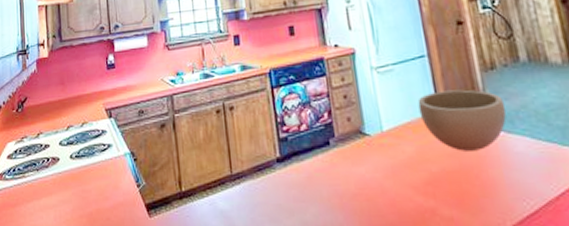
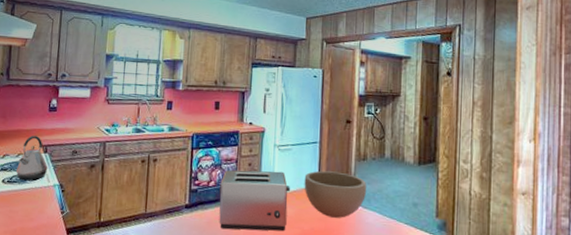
kettle: none [82,99,116,153] -> present [15,136,48,181]
toaster: none [313,100,408,184] -> present [219,170,290,232]

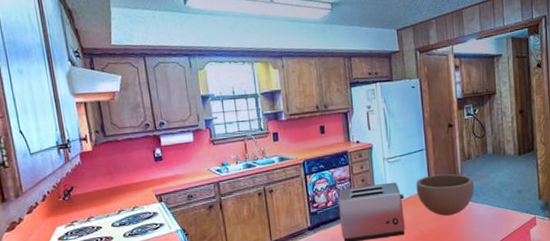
kettle: present [15,136,48,181] -> none [134,187,167,232]

